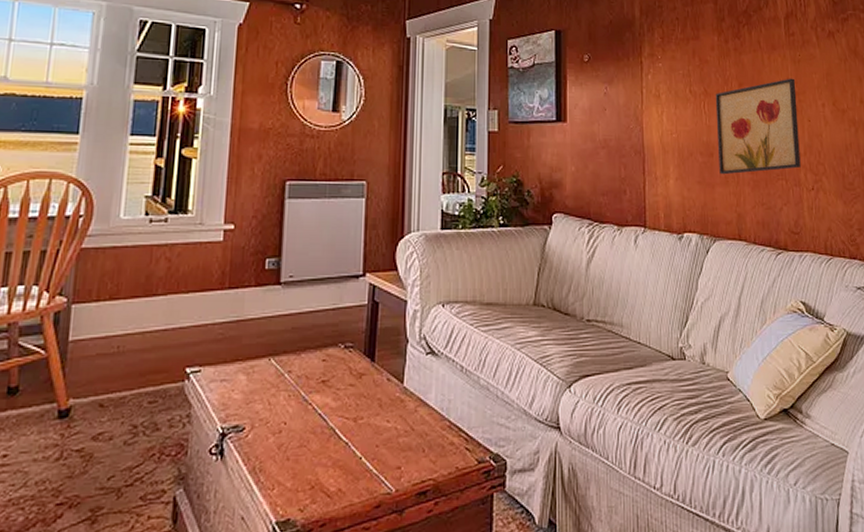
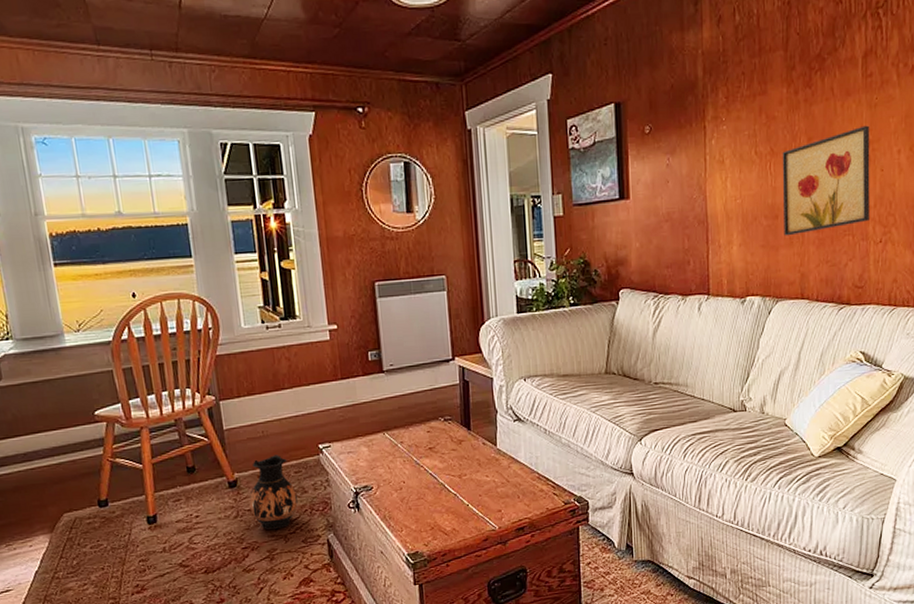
ceramic jug: none [79,378,146,479] -> present [249,455,298,530]

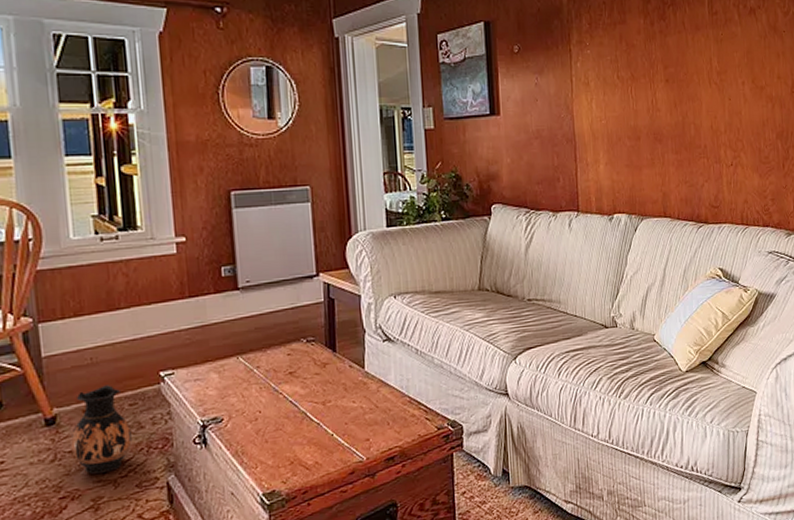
wall art: present [782,125,870,236] -> none [641,58,721,157]

